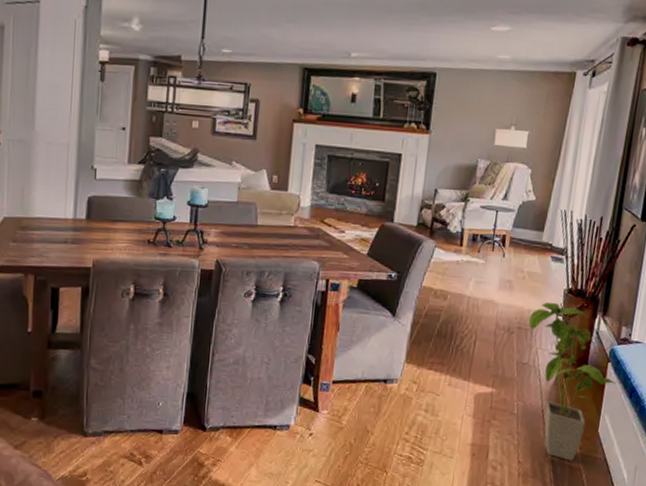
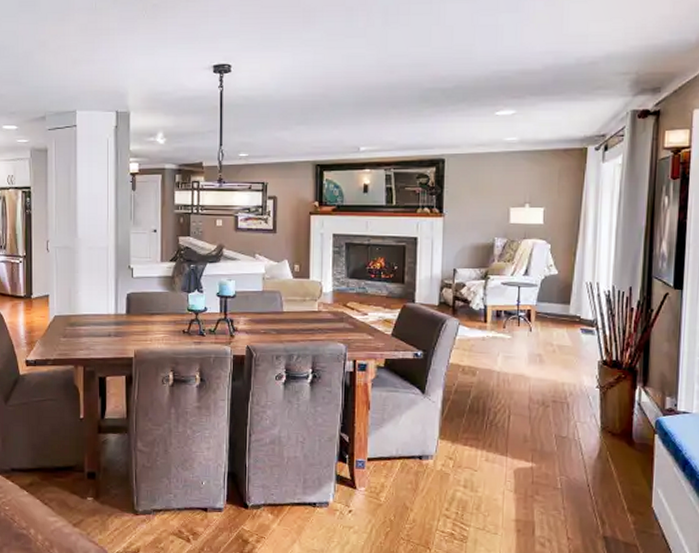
house plant: present [528,302,616,461] -> none [563,374,666,537]

